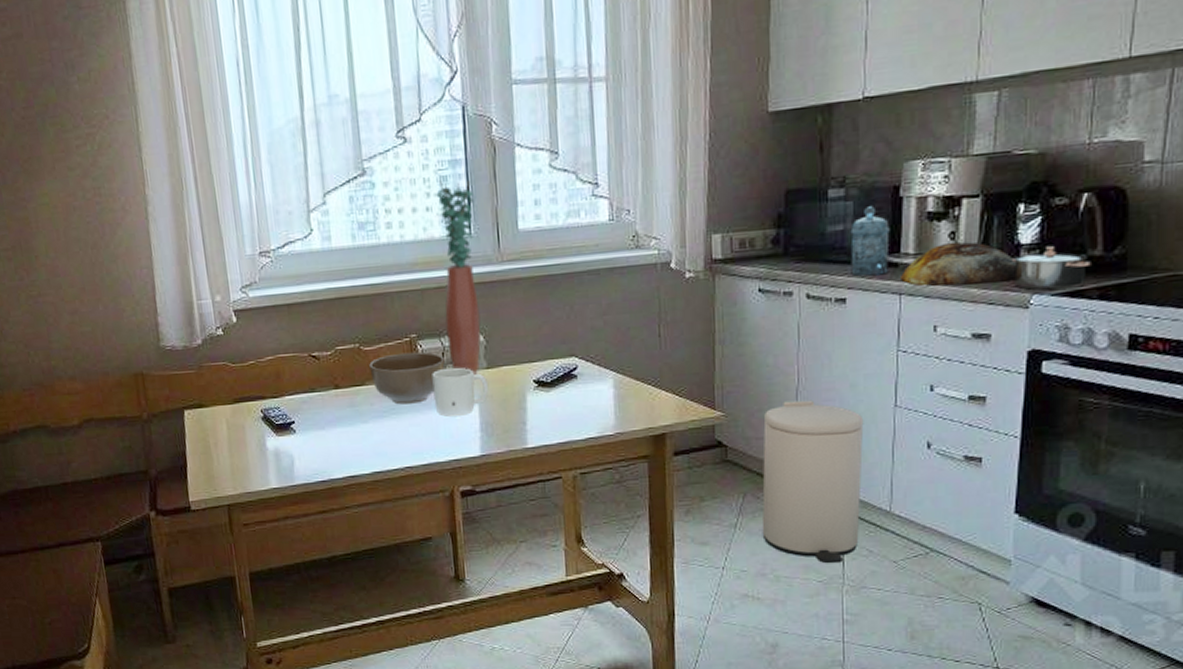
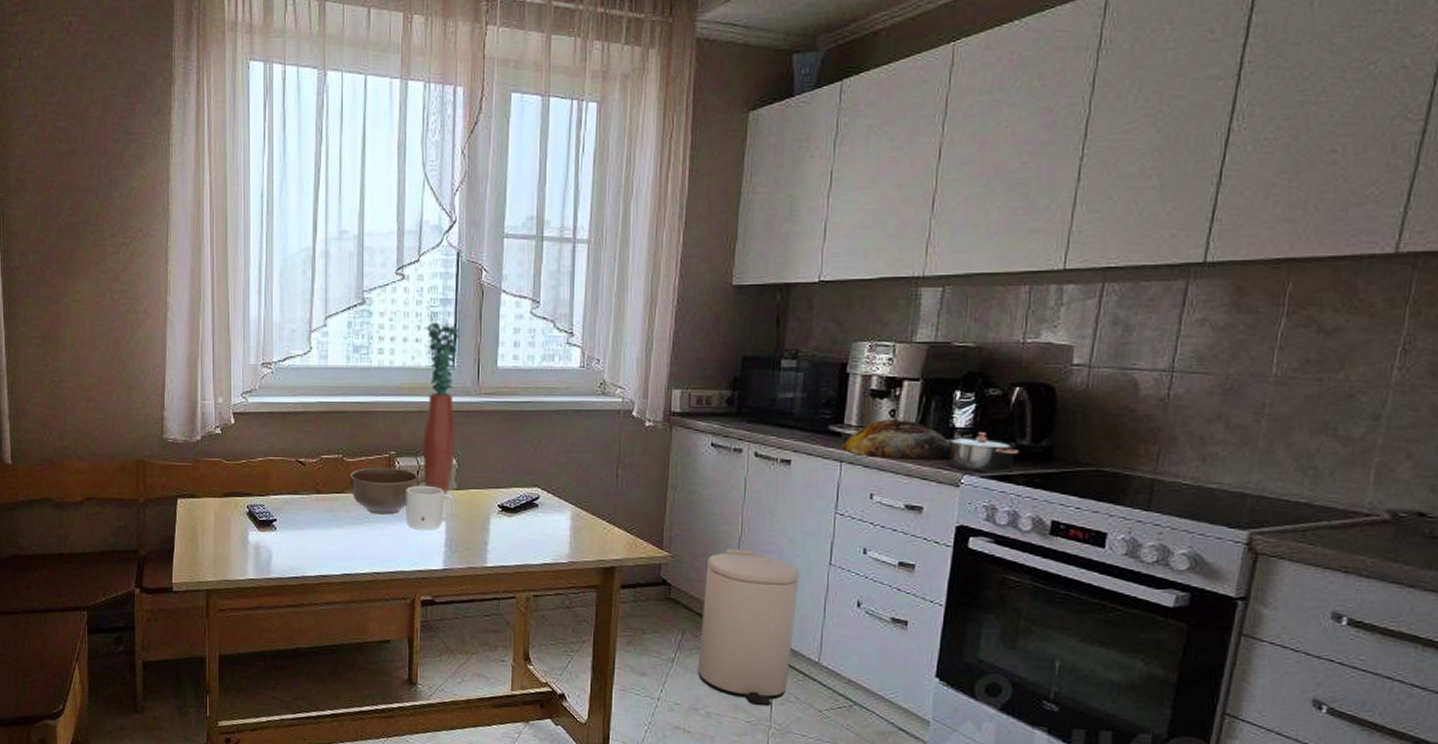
canister: present [850,206,890,277] -> none [797,379,836,442]

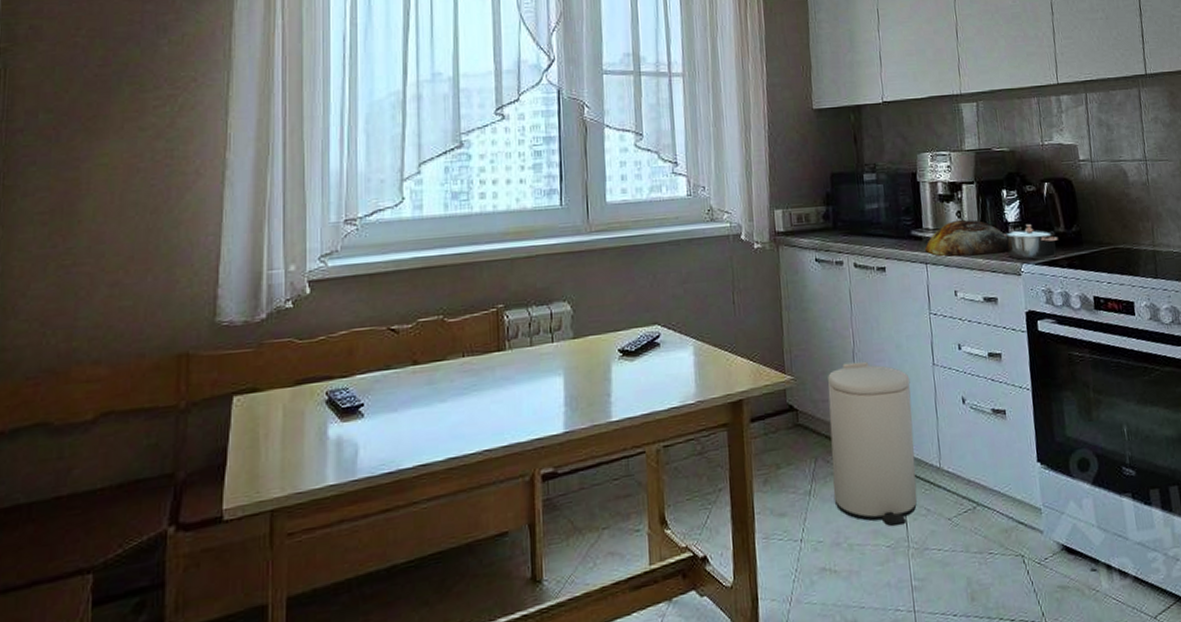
bowl: present [350,467,419,515] -> none [452,323,531,380]
mug: present [405,485,457,532] -> none [517,337,575,393]
vase: present [423,315,459,494] -> none [530,154,569,346]

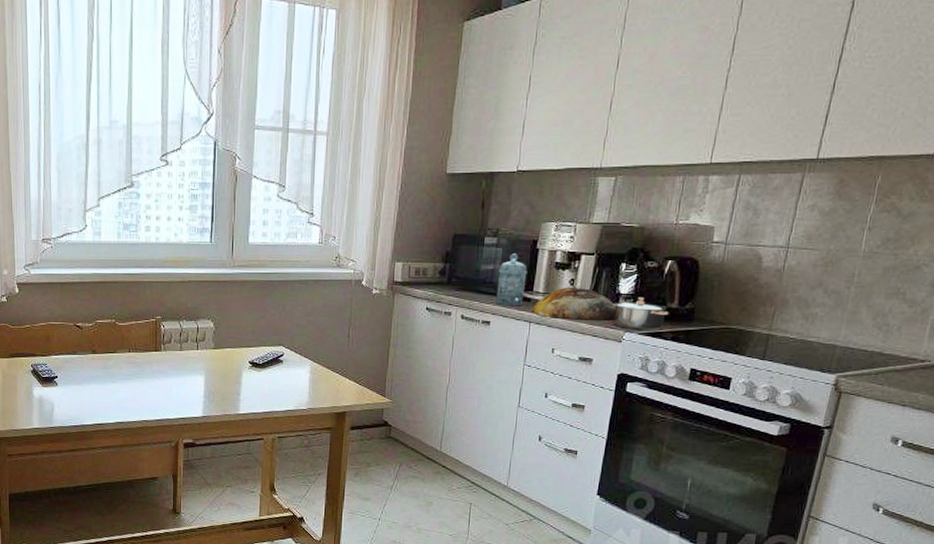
pedal bin: present [828,361,918,527] -> none [411,395,495,523]
canister: none [883,189,915,248] -> present [496,254,528,306]

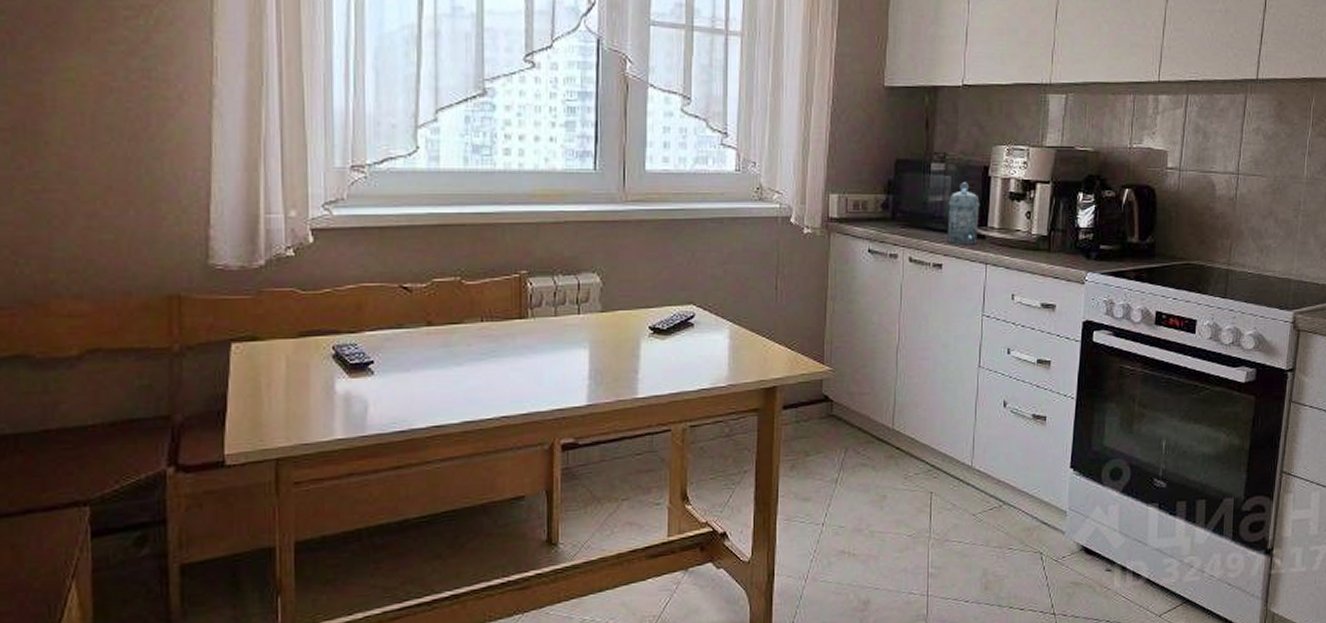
bread: present [530,287,616,321] -> none [986,220,1076,260]
cooking pot: present [612,297,670,330] -> none [1072,230,1131,269]

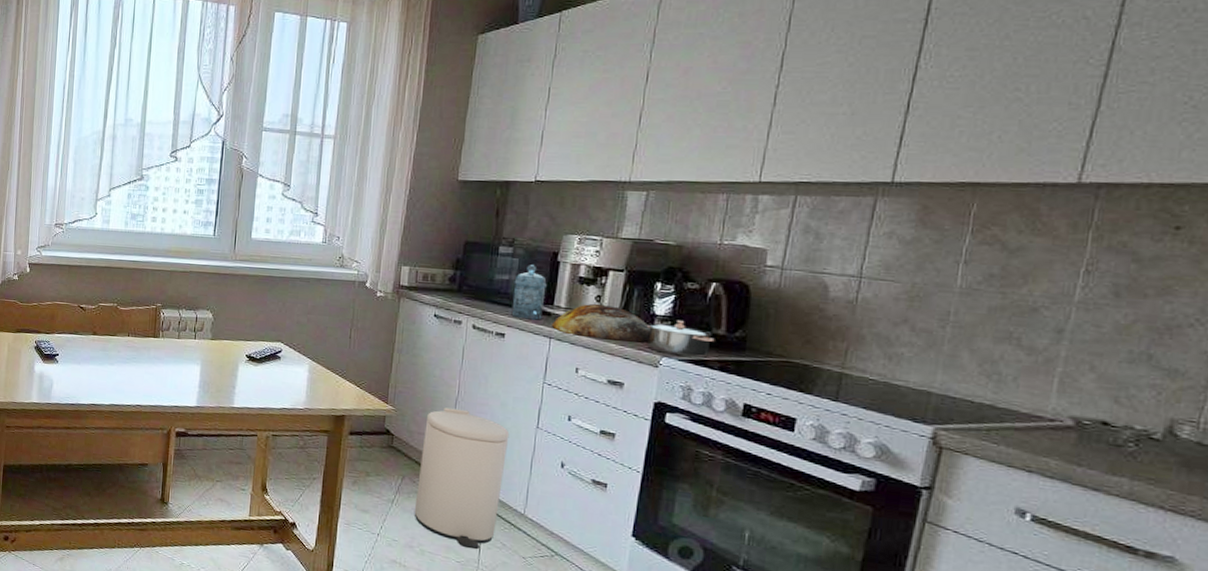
pedal bin: none [860,358,953,518] -> present [414,407,510,550]
bread: none [986,220,1076,260] -> present [551,303,650,343]
cooking pot: none [1072,230,1131,269] -> present [646,319,717,358]

